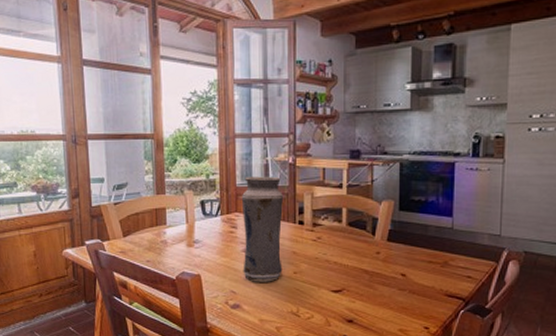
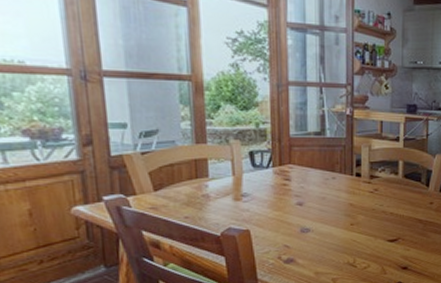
vase: present [242,176,284,282] -> none [296,127,341,235]

